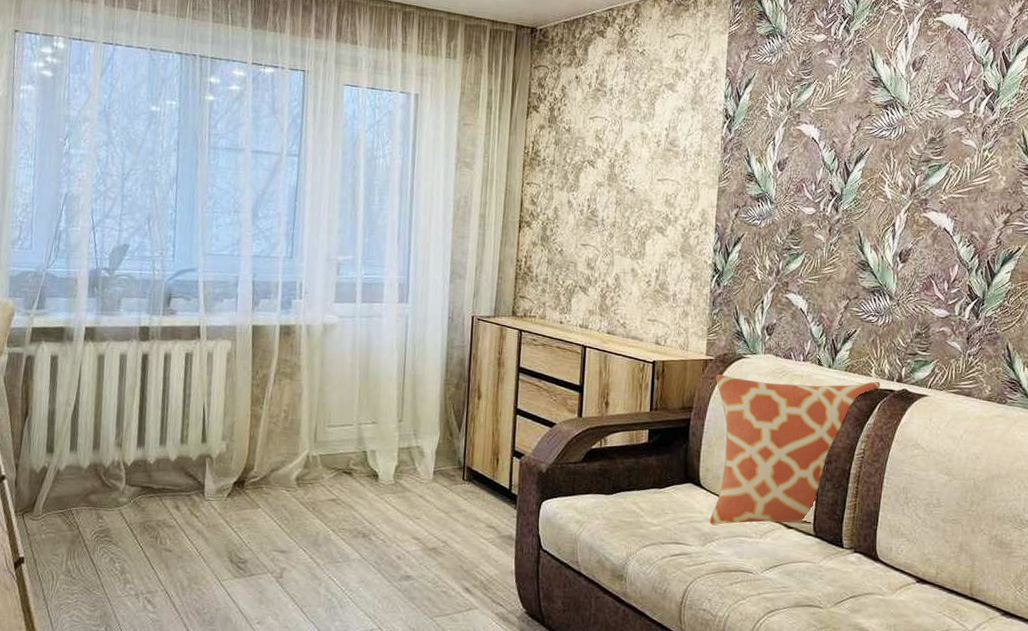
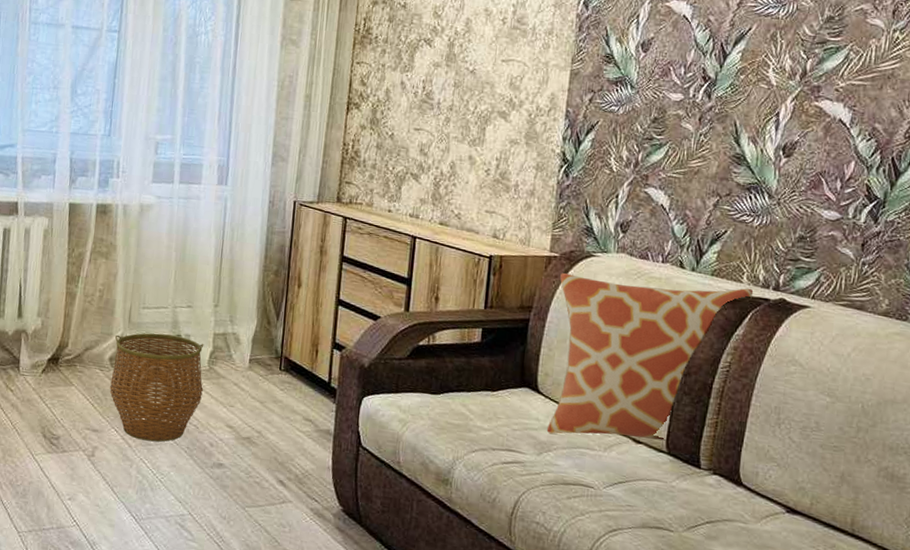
basket: none [297,450,390,559] -> present [109,333,204,442]

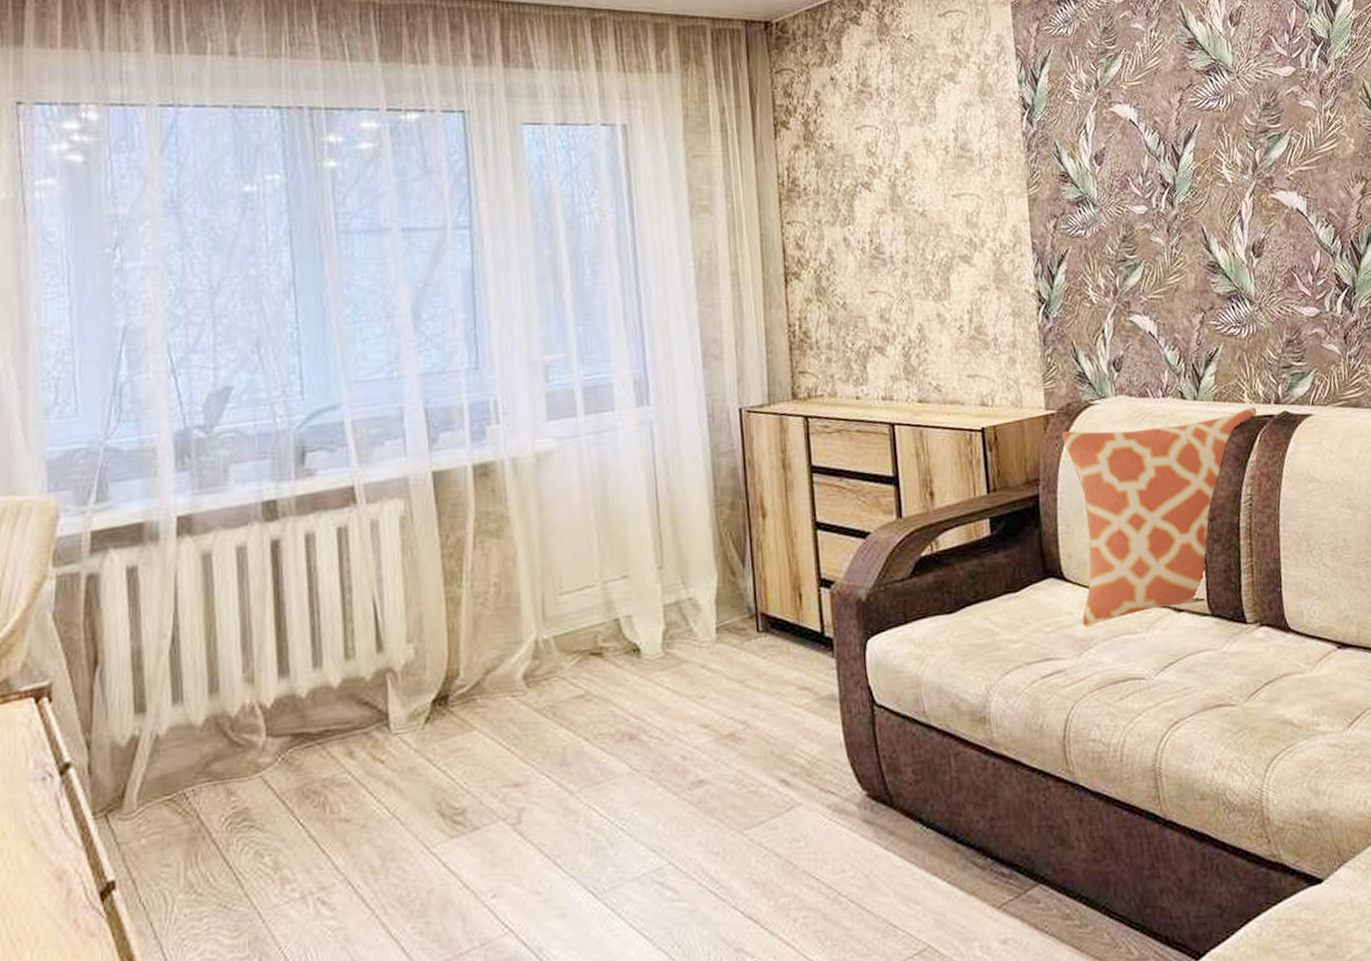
basket: present [109,333,204,442] -> none [527,620,662,780]

